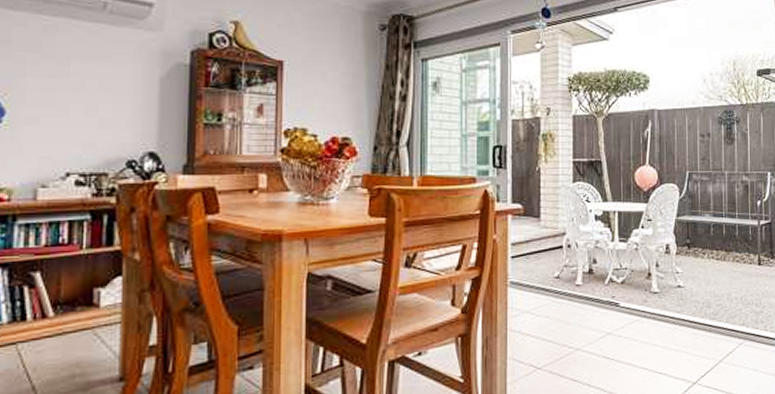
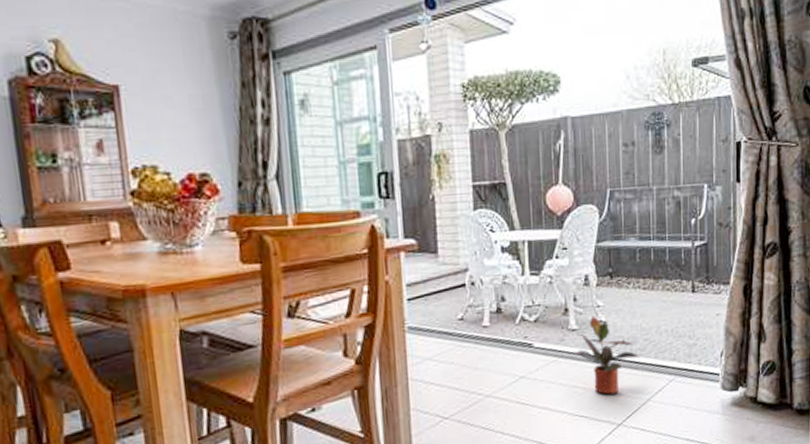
potted plant: none [657,280,713,354] -> present [576,315,639,395]

